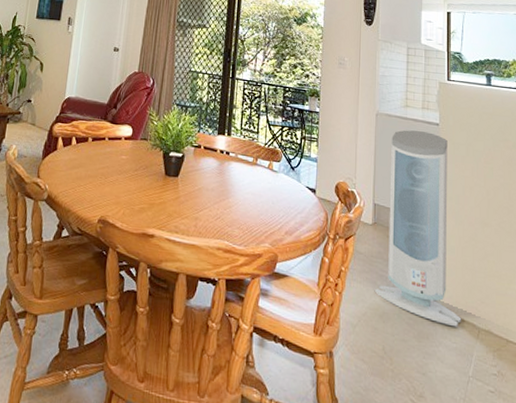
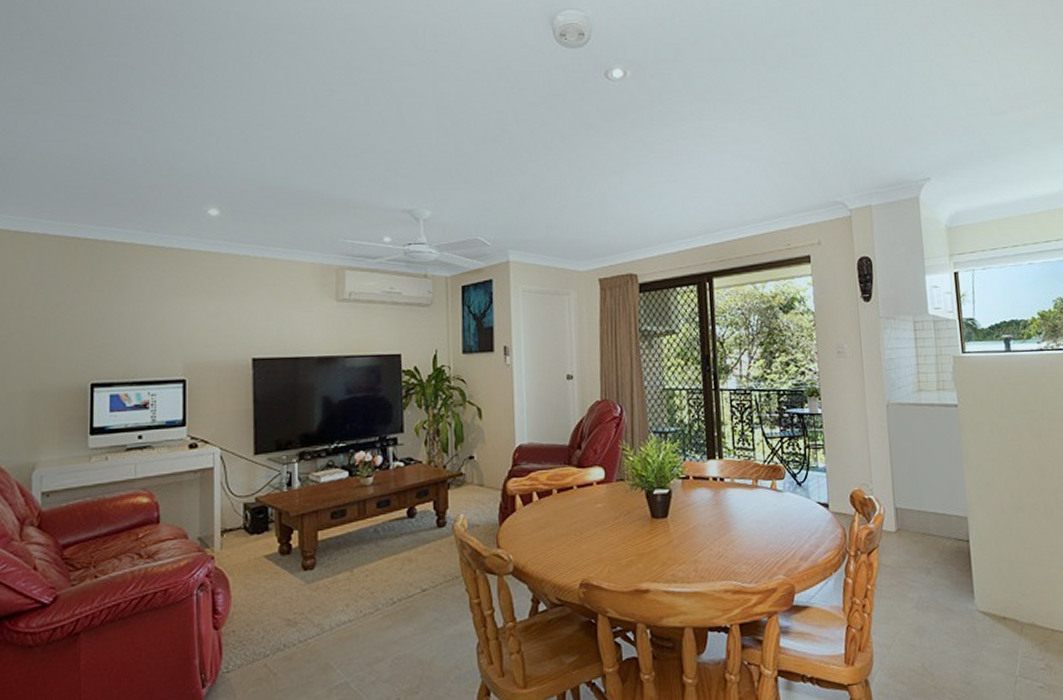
air purifier: present [374,130,462,328] -> none [906,416,1003,627]

